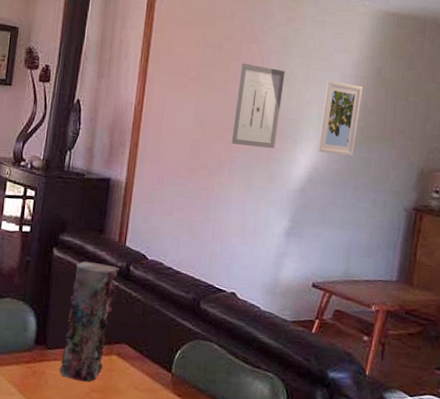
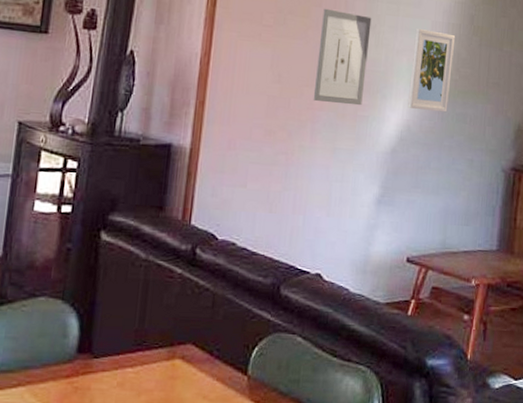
vase: present [59,261,120,382] -> none [108,245,184,395]

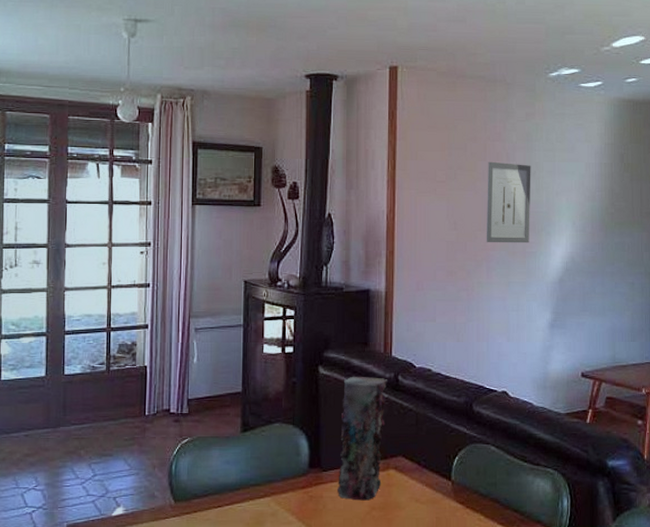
vase: none [108,245,184,395] -> present [336,376,388,501]
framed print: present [408,29,456,113] -> none [570,171,608,243]

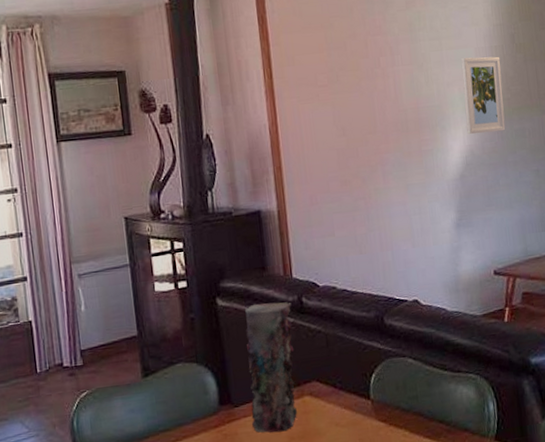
wall art: present [486,161,531,244] -> none [371,57,424,145]
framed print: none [570,171,608,243] -> present [461,56,506,135]

